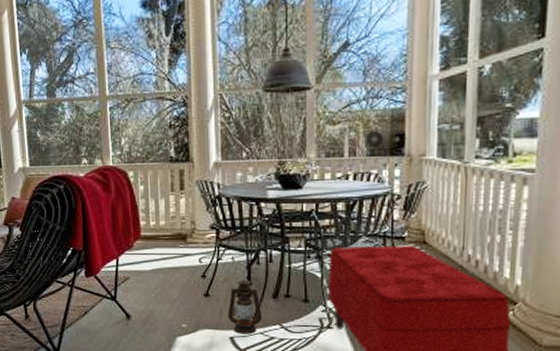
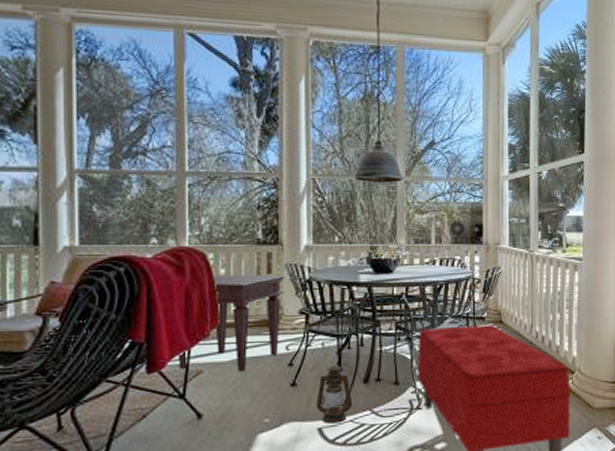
side table: none [108,191,196,280] -> present [177,274,285,372]

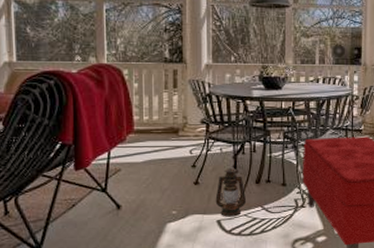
side table: present [177,274,285,372] -> none [99,88,188,171]

